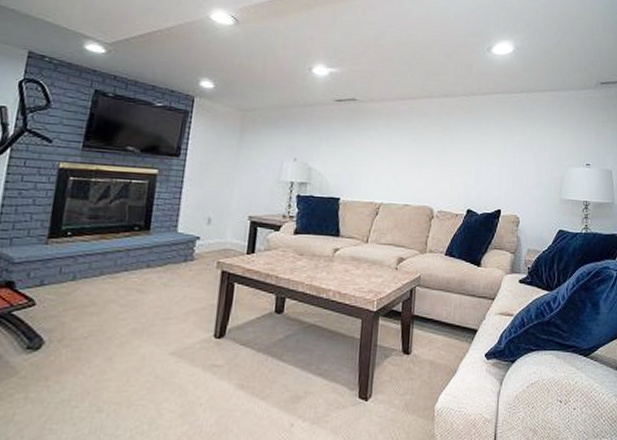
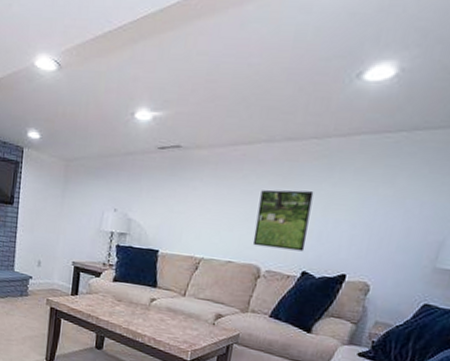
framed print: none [424,138,468,192] -> present [252,190,314,252]

